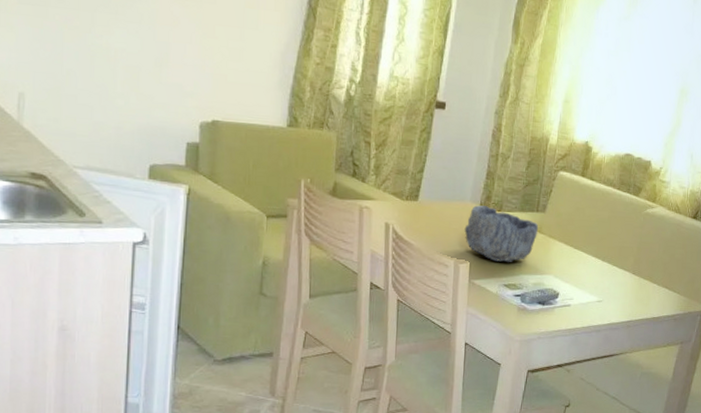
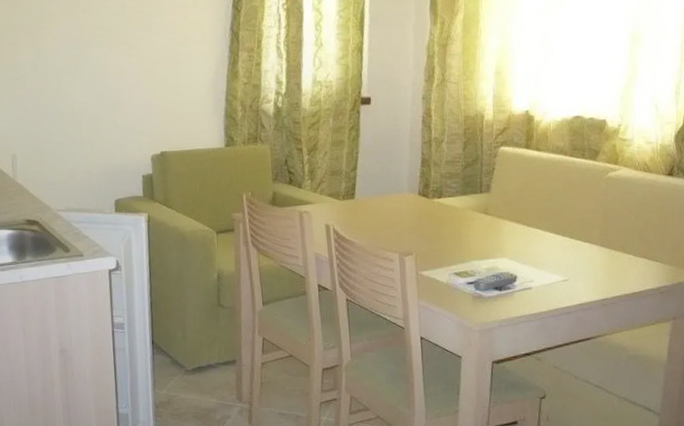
bowl: present [464,205,539,262] -> none [405,194,485,250]

